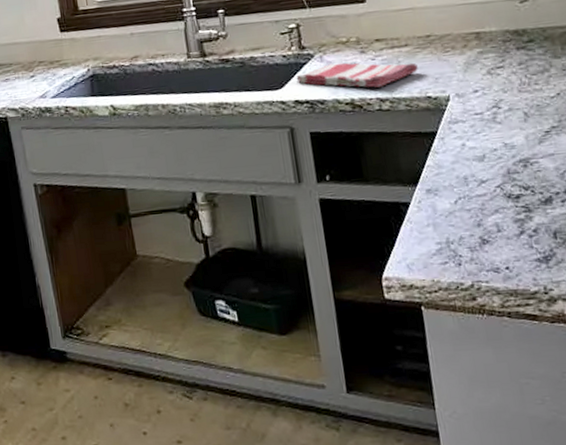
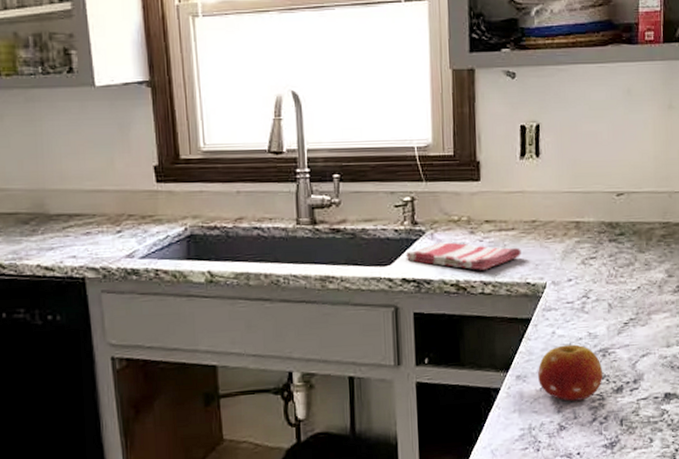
fruit: none [450,155,527,214] -> present [538,344,603,401]

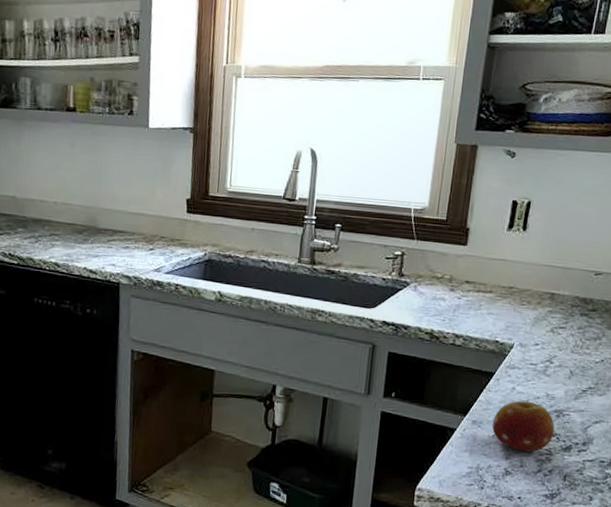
dish towel: present [406,242,521,270] -> none [389,294,495,324]

